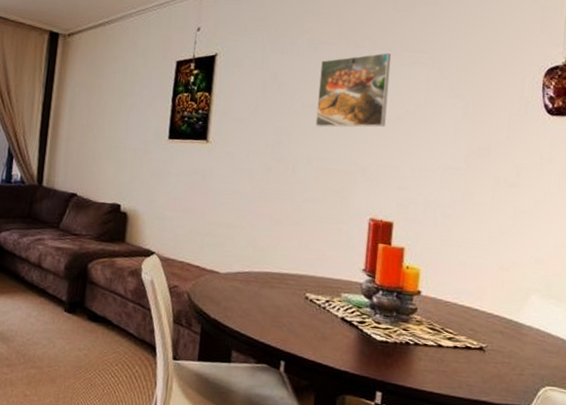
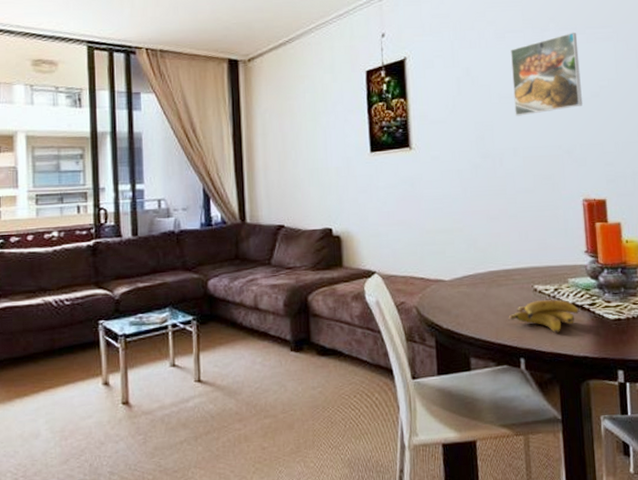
banana: none [275,308,347,344] -> present [508,299,579,334]

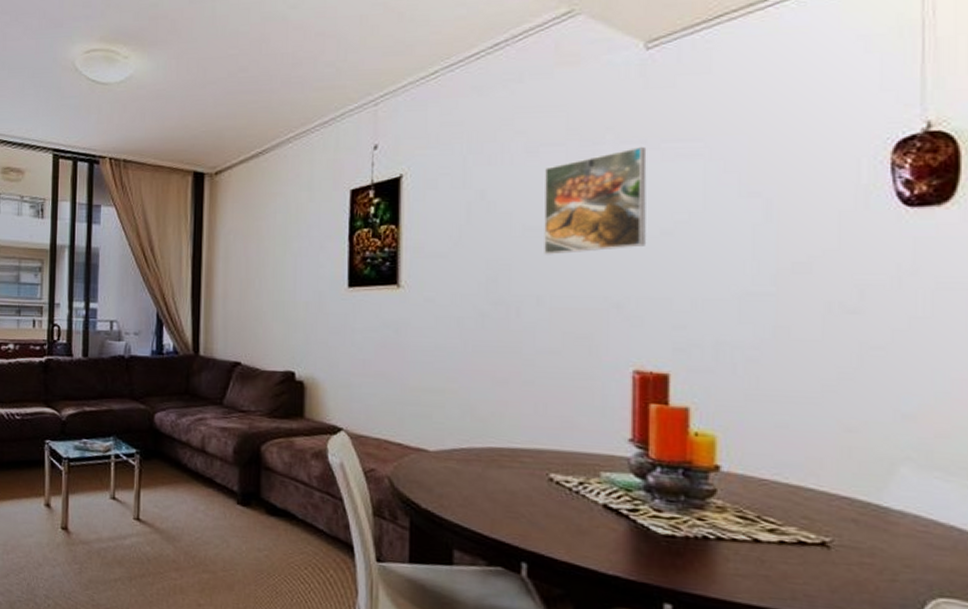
banana: present [508,299,579,334] -> none [509,493,613,540]

